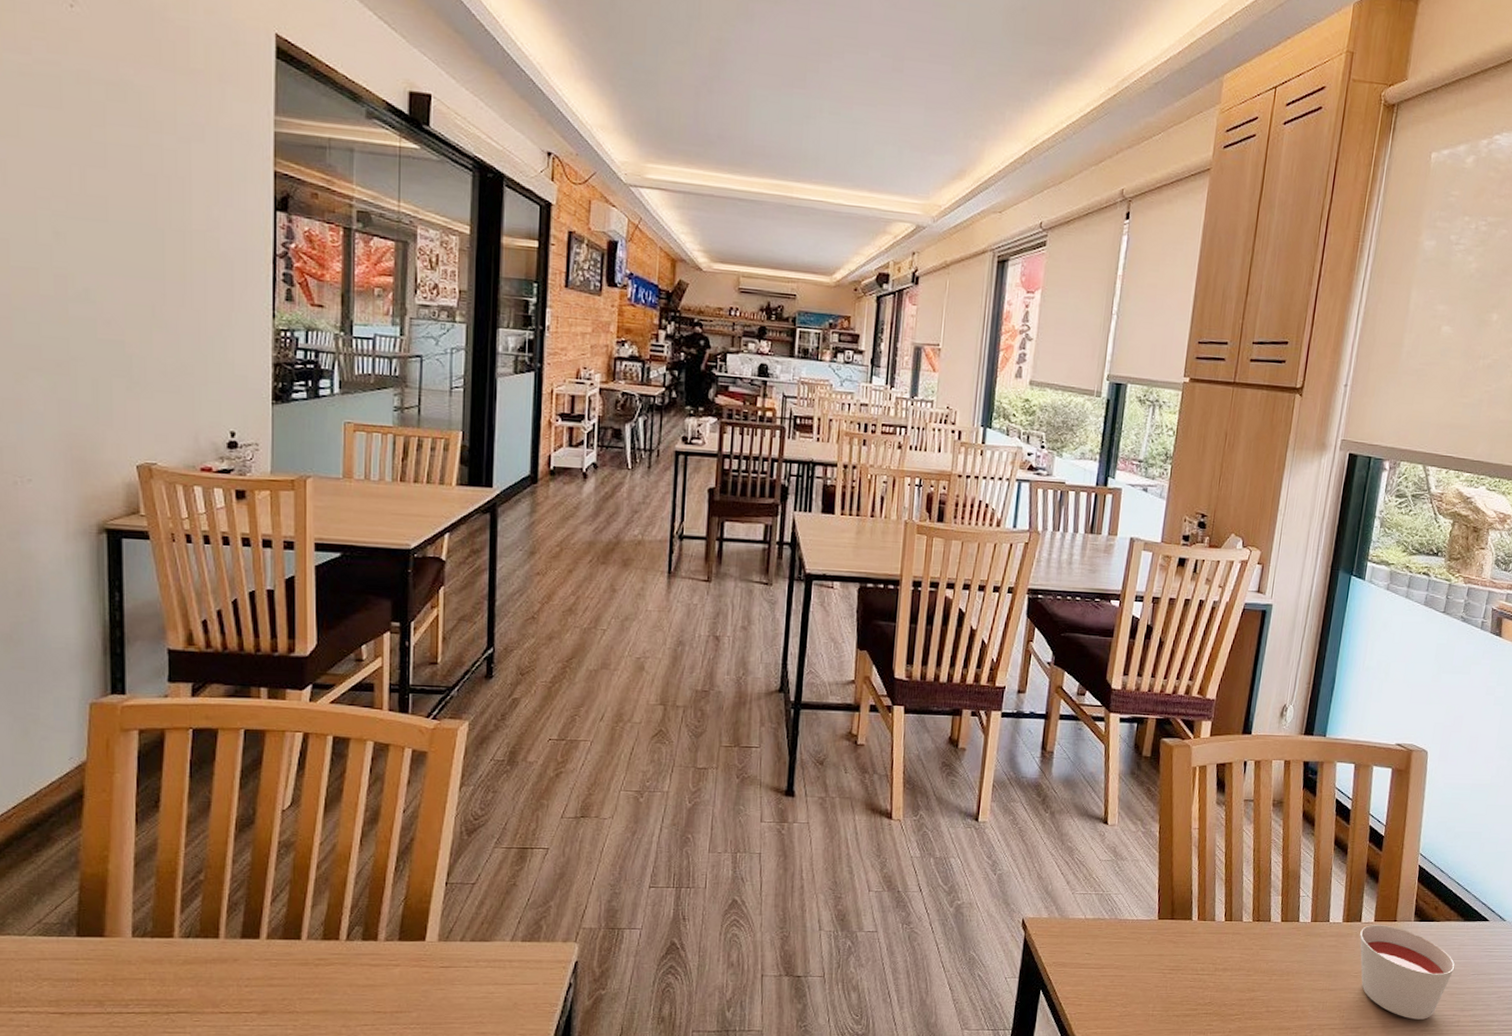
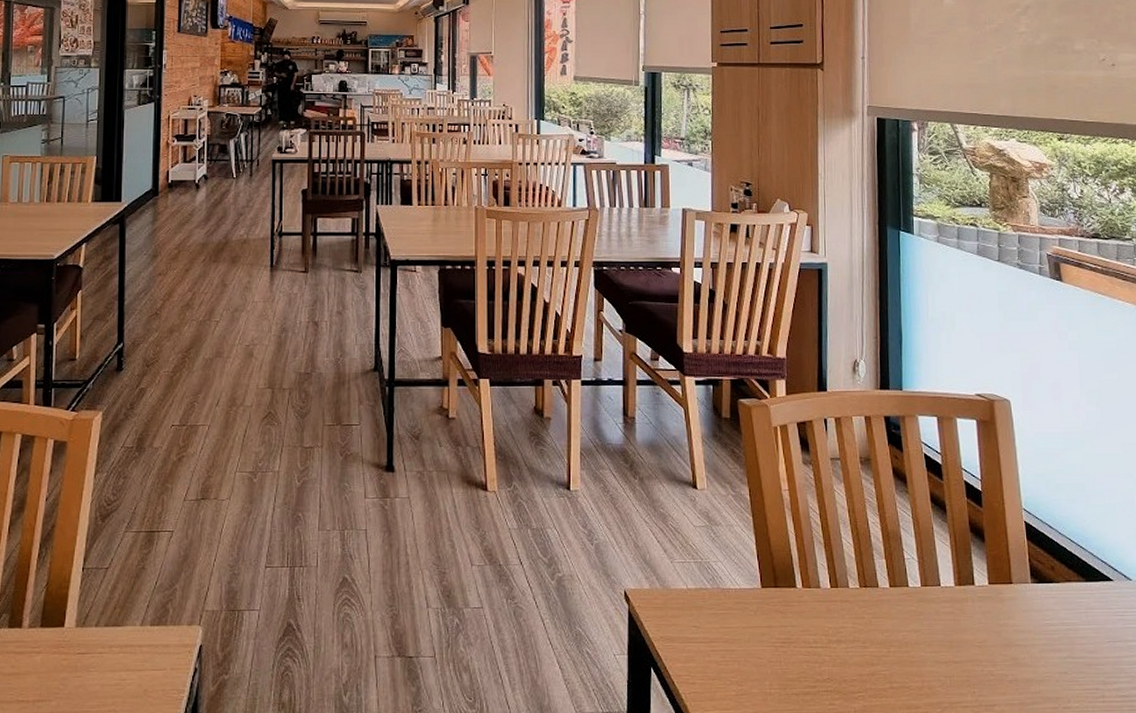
candle: present [1360,925,1455,1020] -> none [976,588,1087,695]

